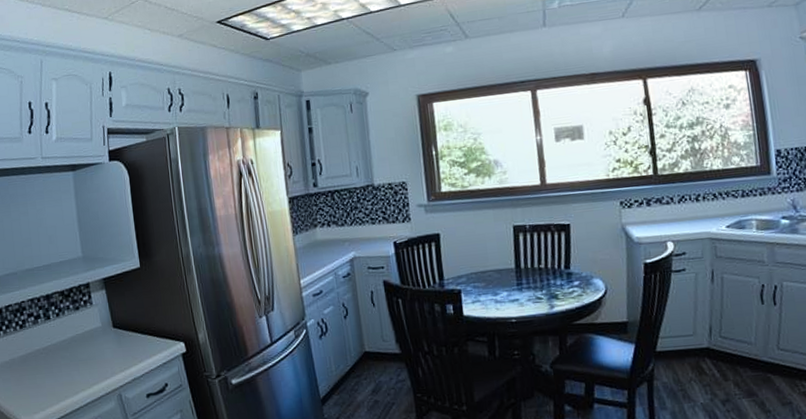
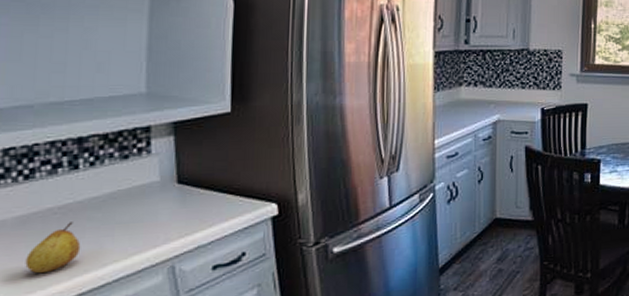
fruit: none [30,359,61,399] -> present [25,222,81,274]

